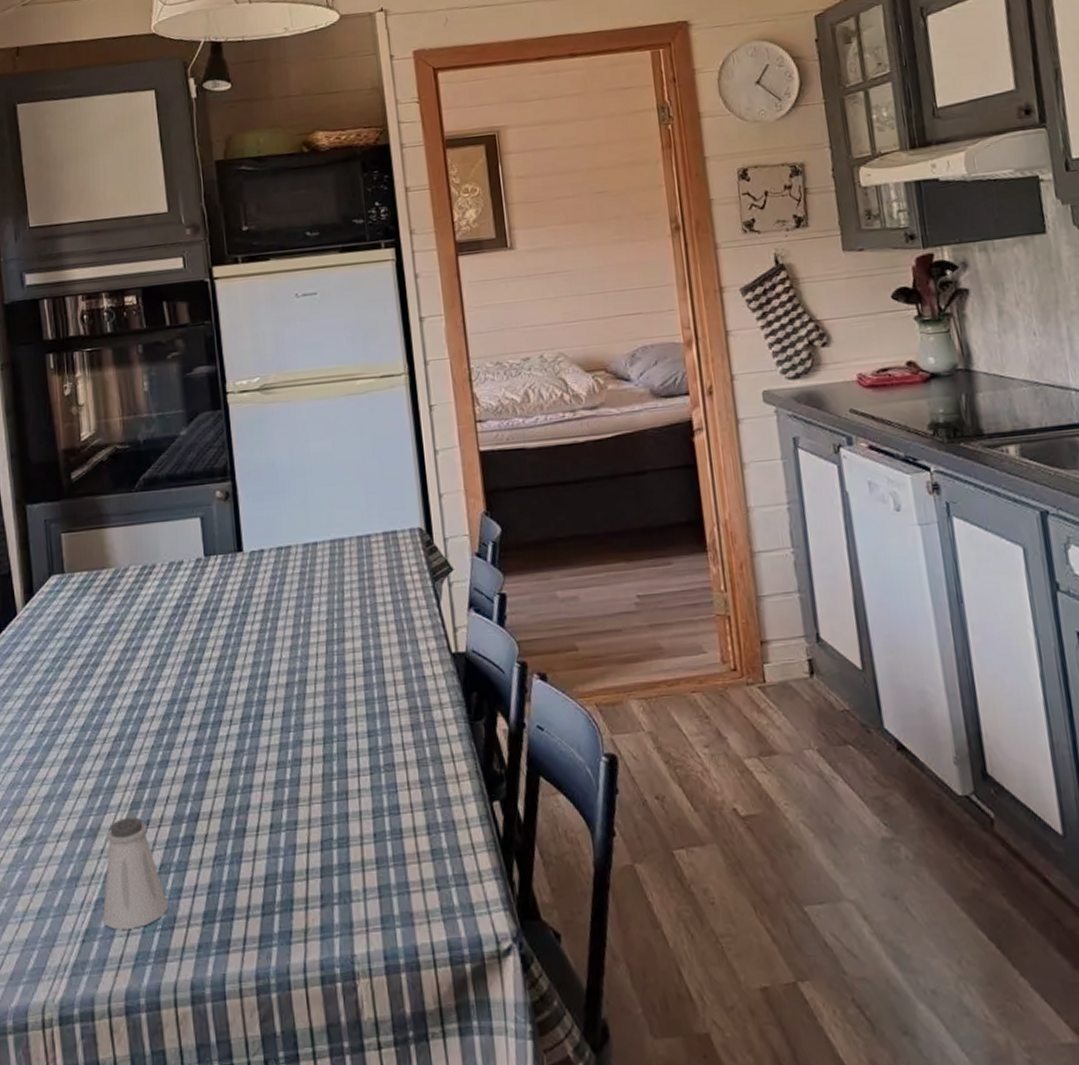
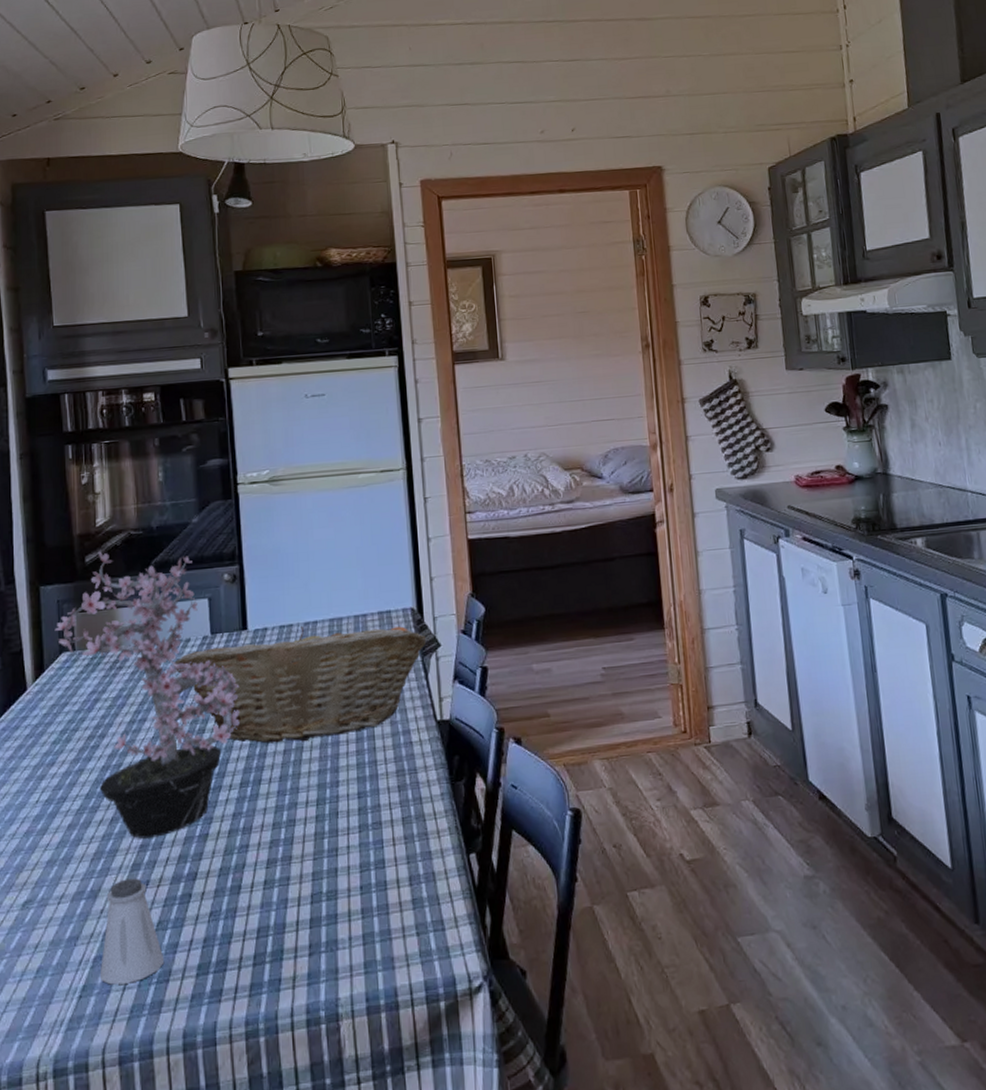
potted plant: none [43,467,238,775] -> present [54,551,240,839]
fruit basket: none [167,547,437,675] -> present [174,625,427,744]

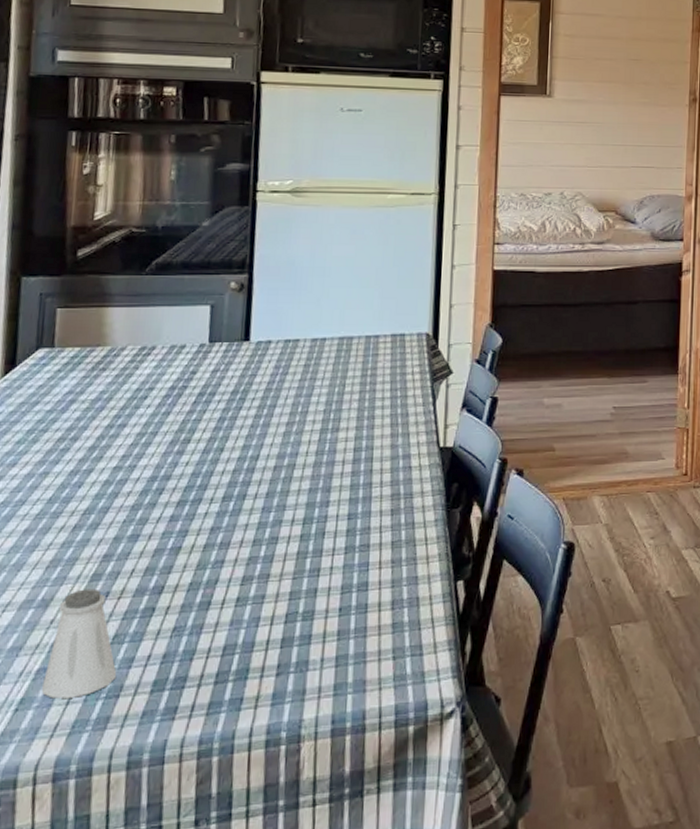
potted plant: present [54,551,240,839] -> none [33,246,234,548]
fruit basket: present [174,625,427,744] -> none [165,341,439,459]

